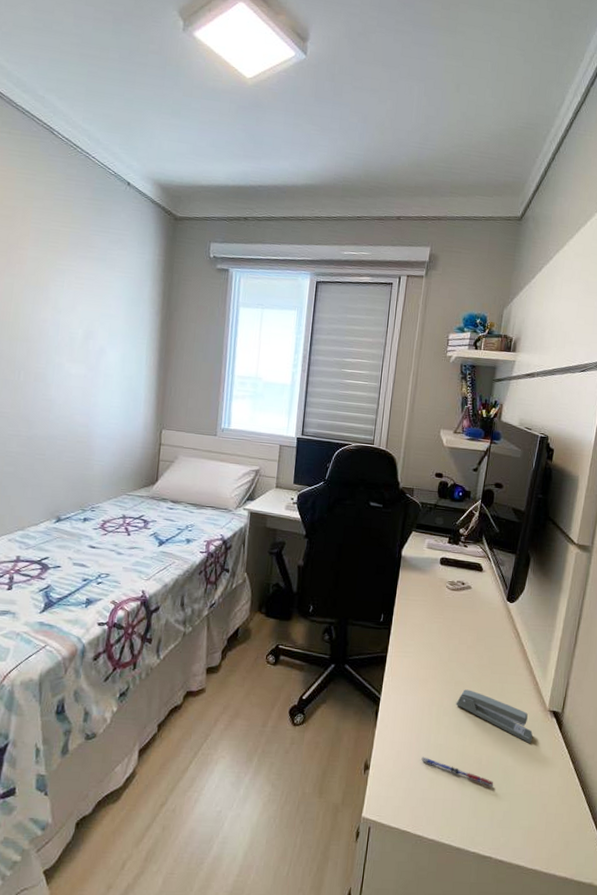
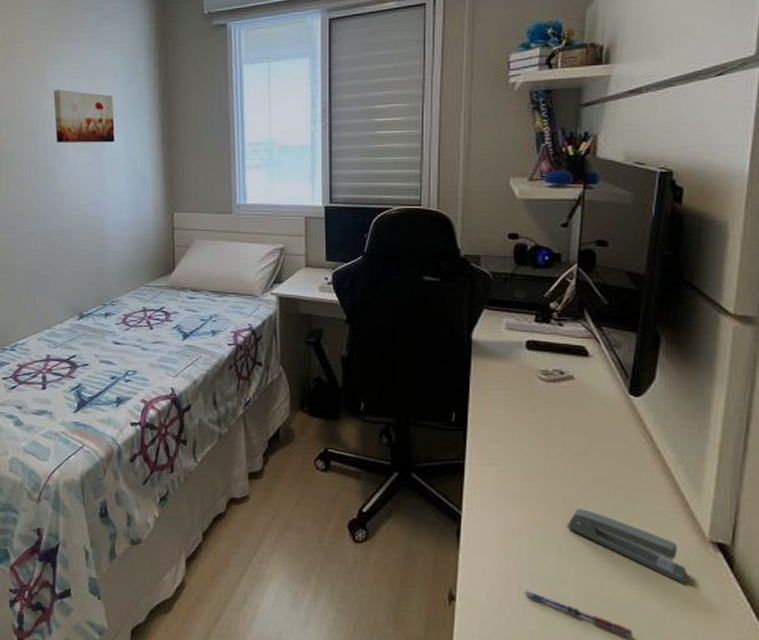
wall art: none [51,301,115,359] -> present [53,90,115,143]

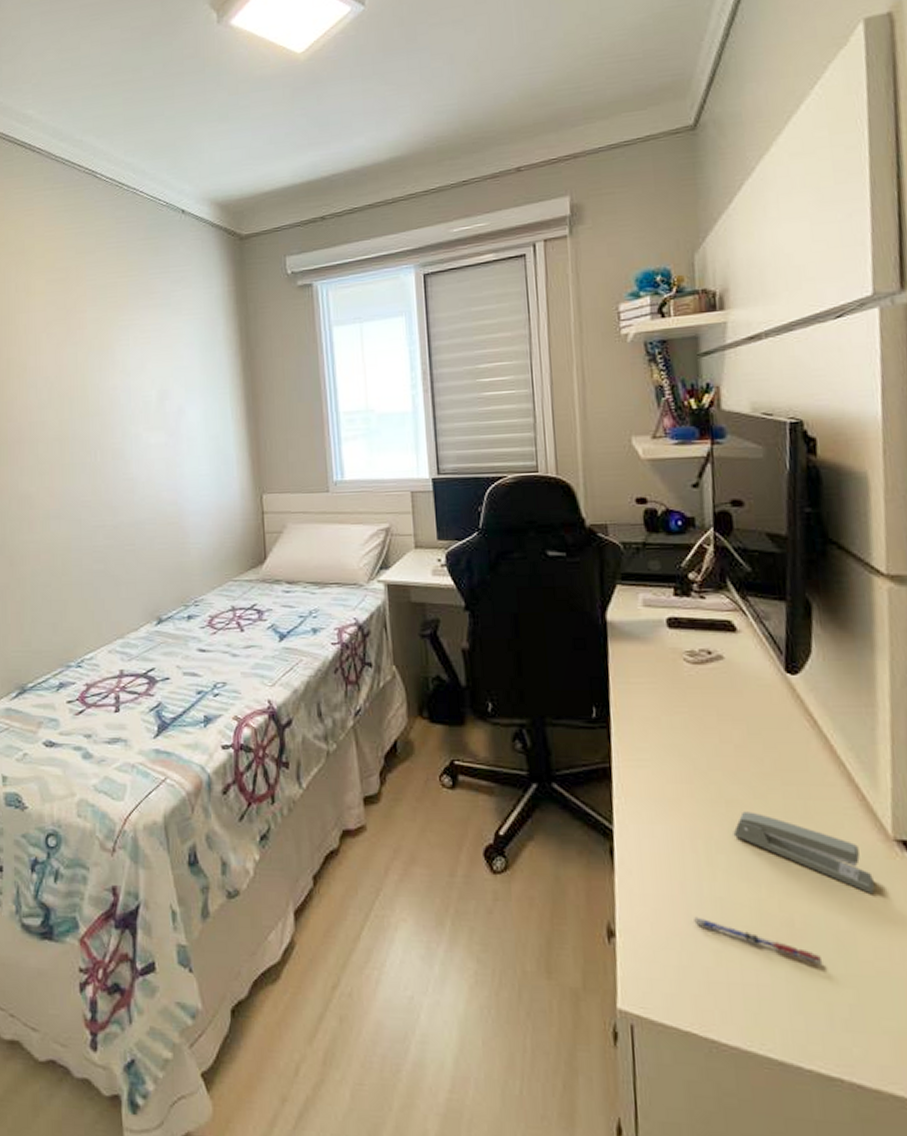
wall art: present [53,90,115,143] -> none [121,362,193,422]

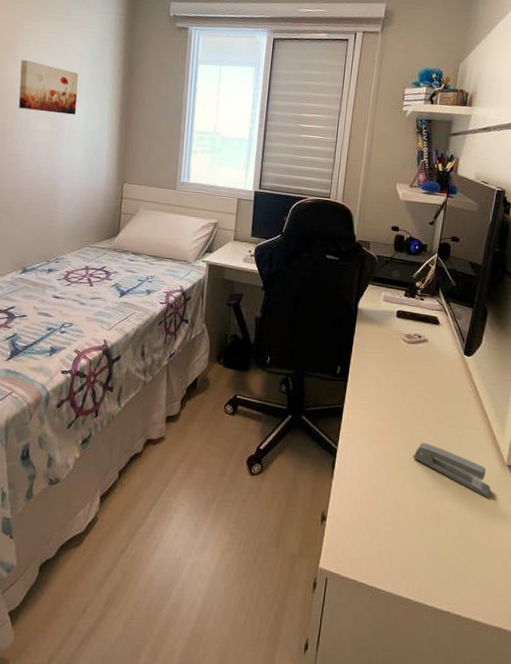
wall art: none [121,362,193,422] -> present [18,60,79,115]
pen: present [694,916,823,963] -> none [378,509,452,541]

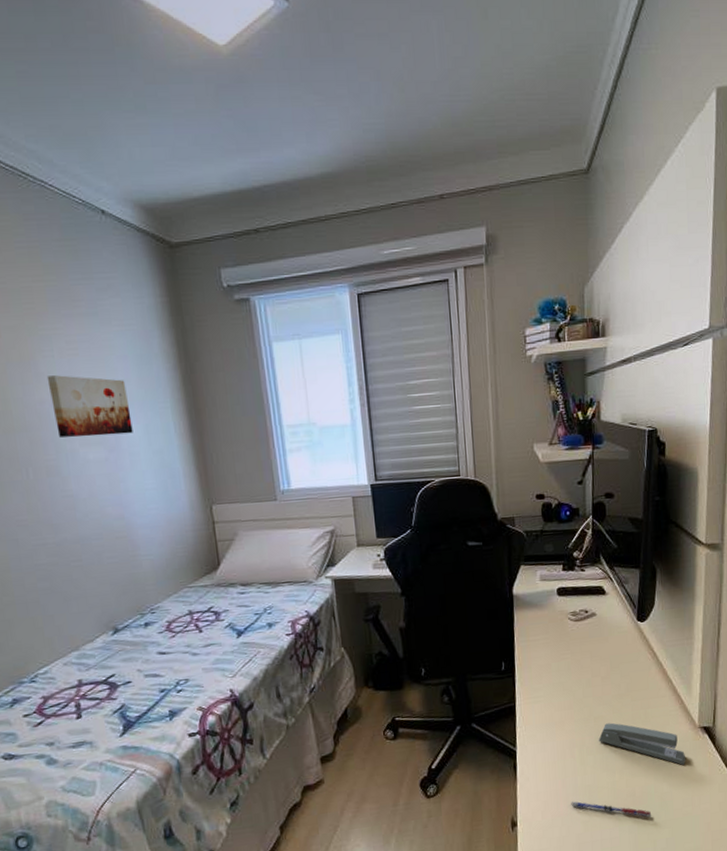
pen: none [378,509,452,541] -> present [571,801,652,817]

